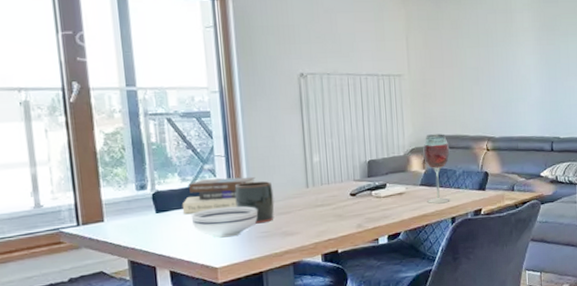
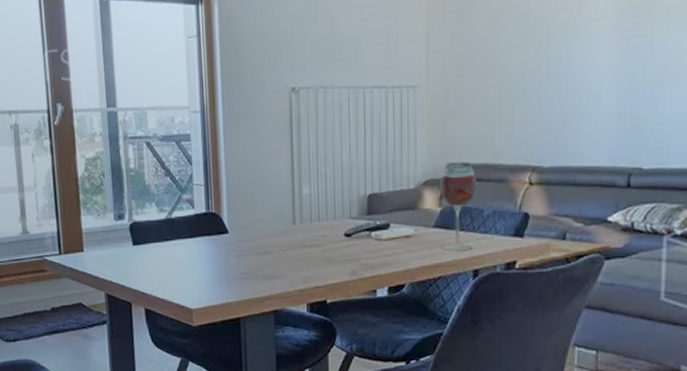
books: present [182,176,256,214] -> none [158,209,236,248]
bowl: present [191,206,259,238] -> none [167,242,238,277]
mug: present [234,181,275,224] -> none [213,214,256,263]

